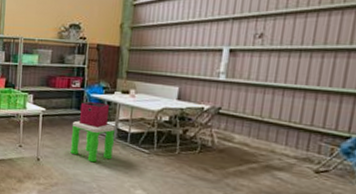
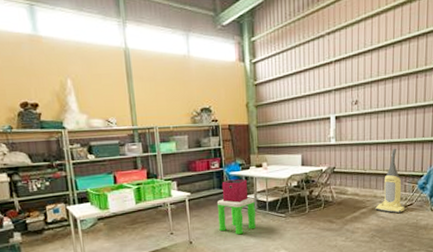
vacuum cleaner: none [271,96,318,180] -> present [375,148,406,214]

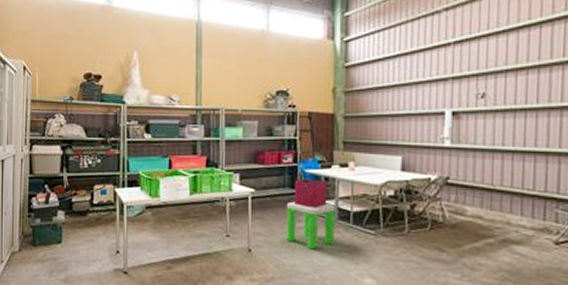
vacuum cleaner: present [375,148,406,214] -> none [508,159,557,253]

